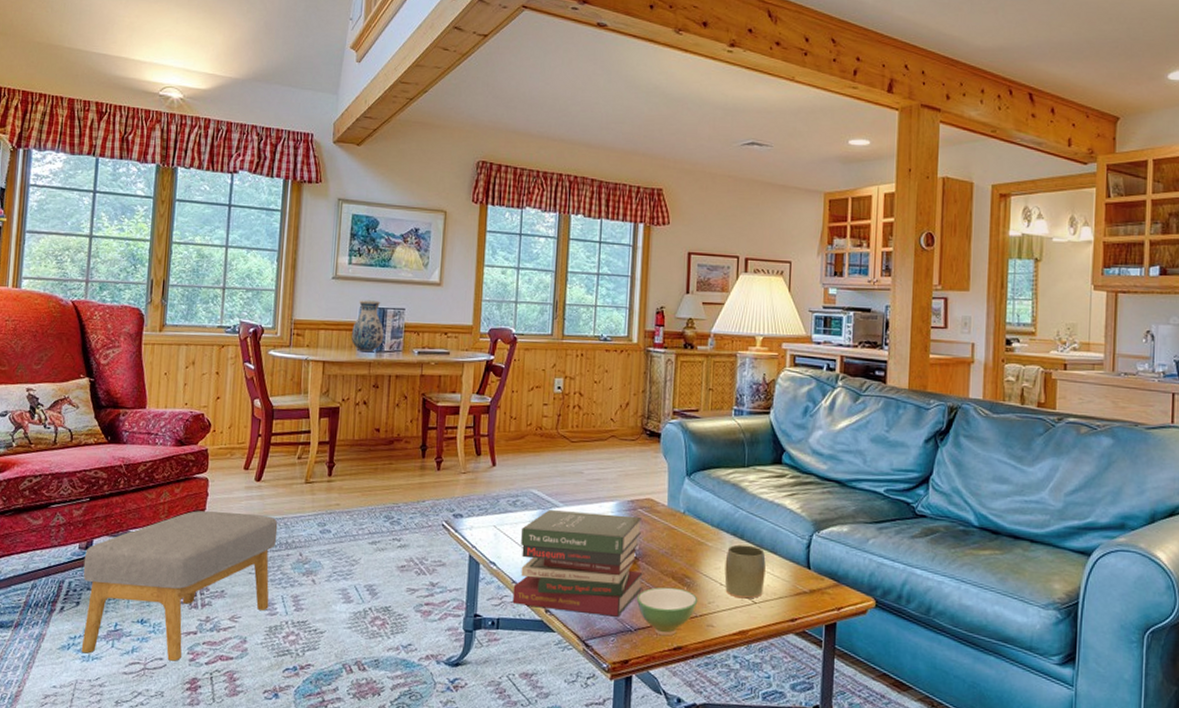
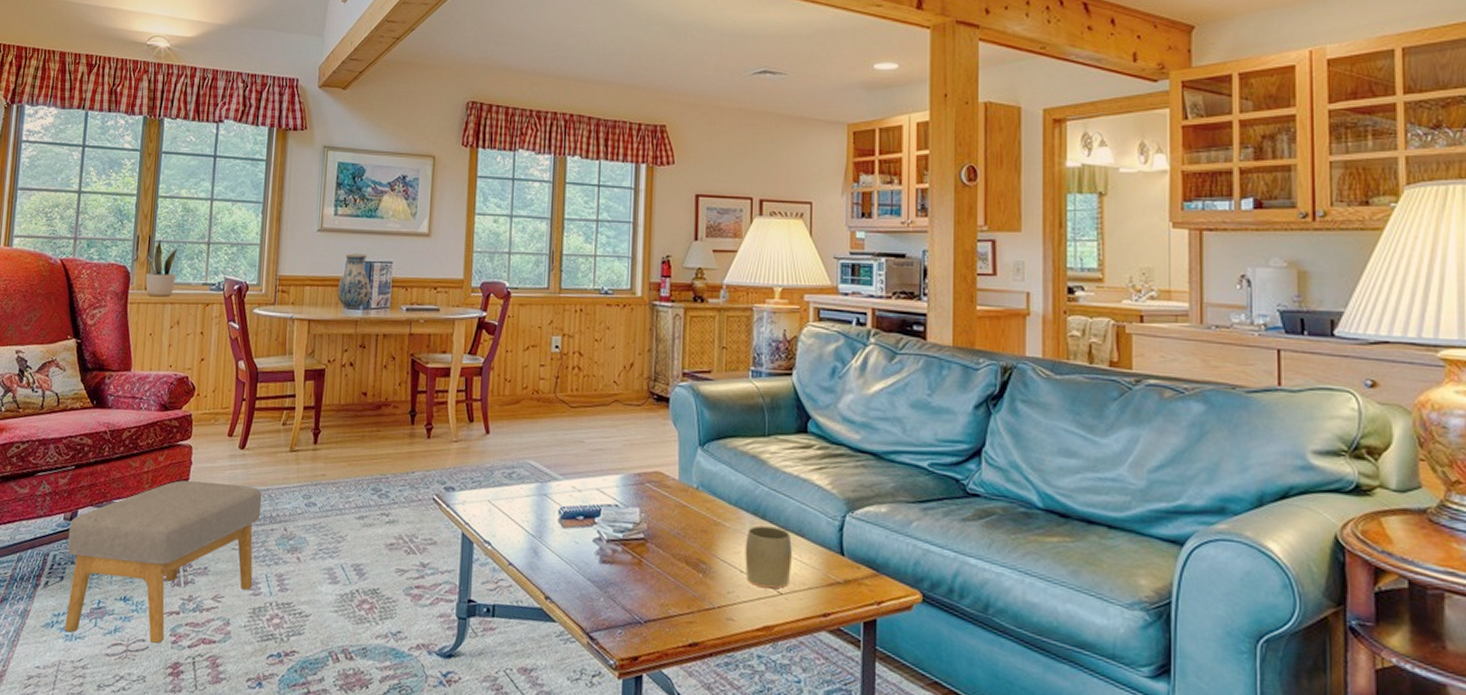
potted plant: none [160,282,196,339] -> present [145,238,181,298]
books: present [512,510,643,617] -> none [509,483,653,606]
bowl: present [636,587,698,636] -> none [645,573,716,631]

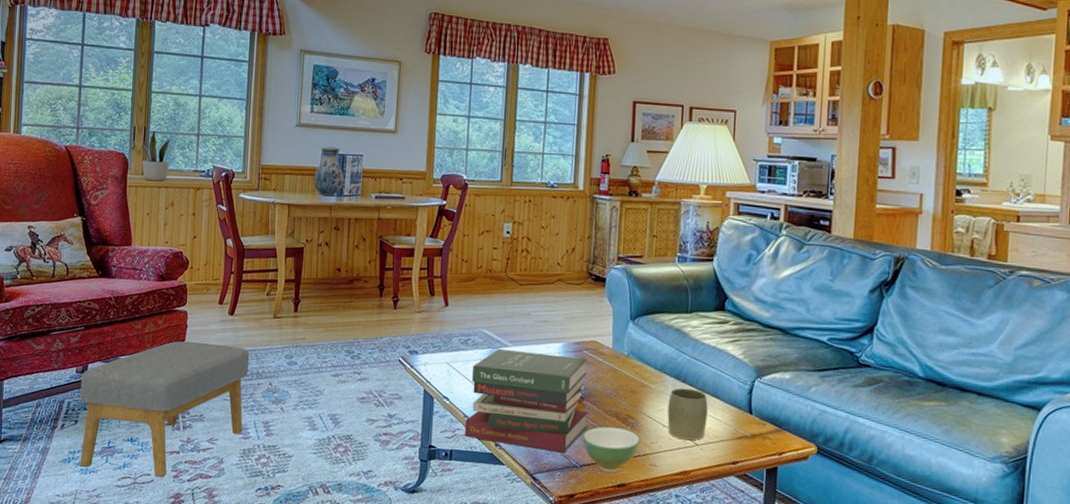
books: none [509,483,653,606] -> present [464,349,588,453]
bowl: none [645,573,716,631] -> present [581,426,642,474]

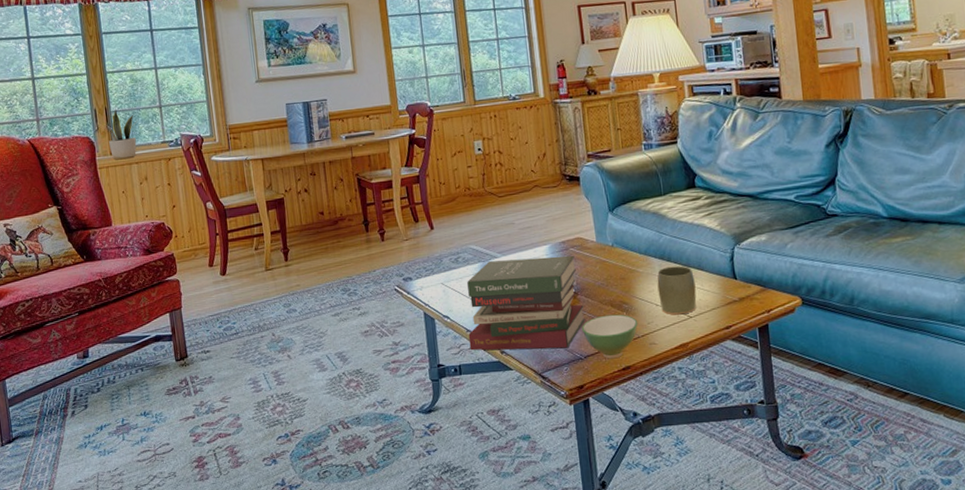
footstool: present [80,341,250,477] -> none [83,305,254,449]
vase: present [313,146,344,197] -> none [282,96,313,145]

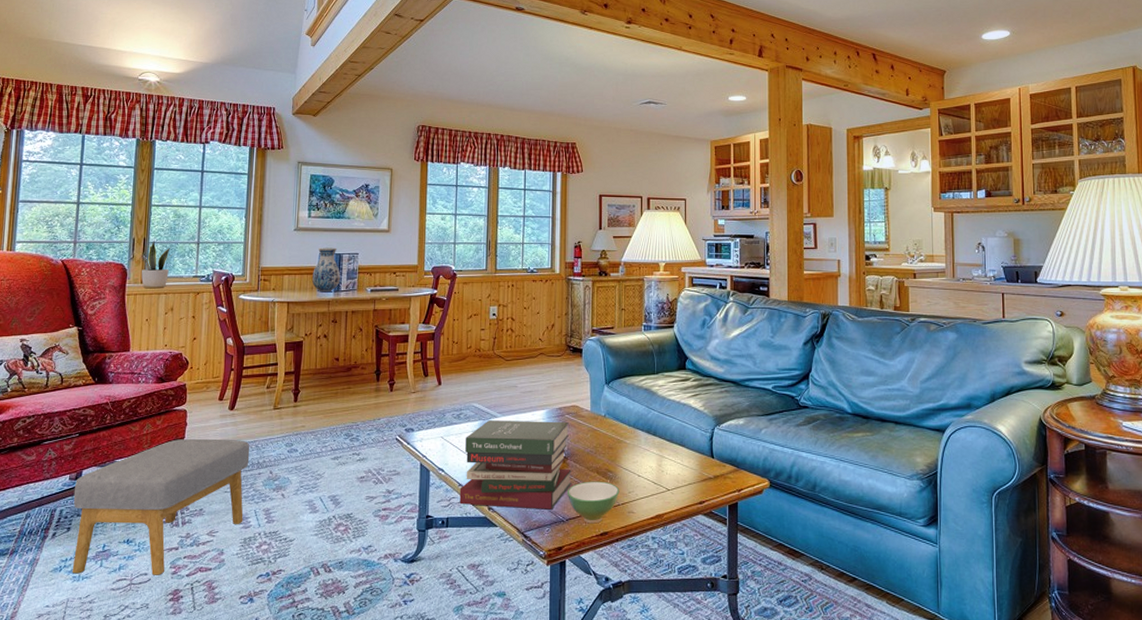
footstool: none [83,305,254,449] -> present [72,439,250,575]
vase: none [282,96,313,145] -> present [311,247,341,293]
mug: present [657,266,697,315] -> none [641,440,676,487]

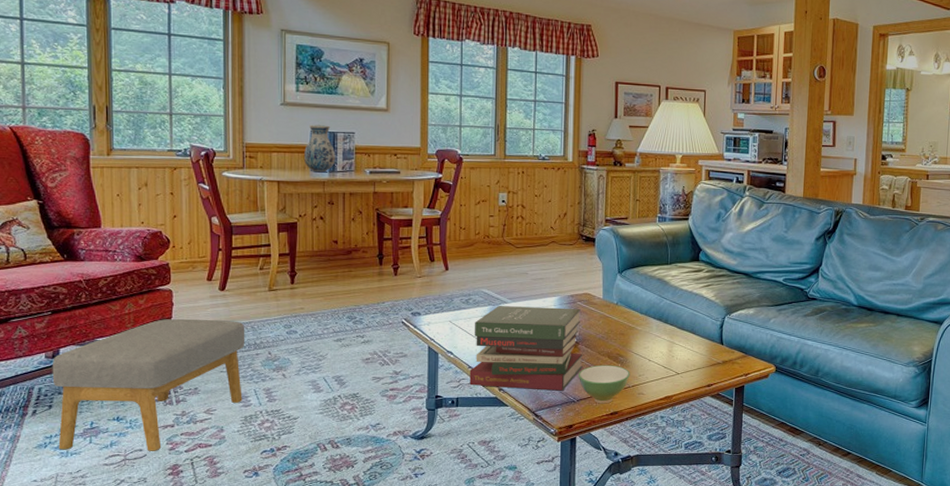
potted plant: present [141,240,173,289] -> none [107,108,142,163]

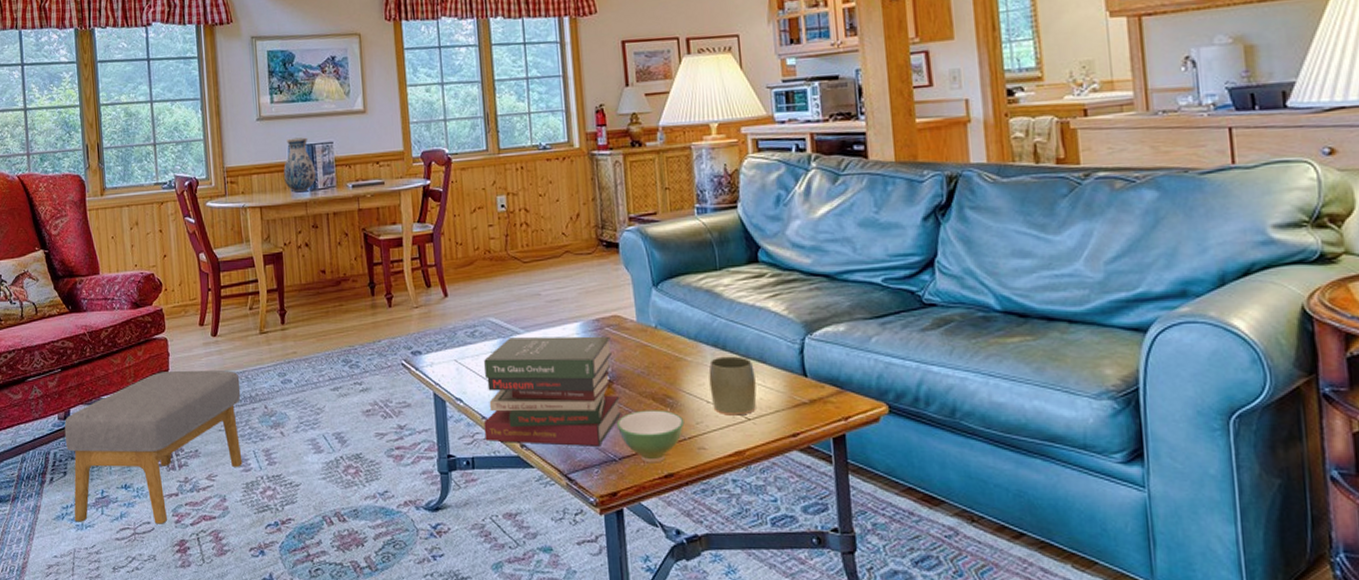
mug: none [652,328,686,371] -> present [708,356,757,416]

